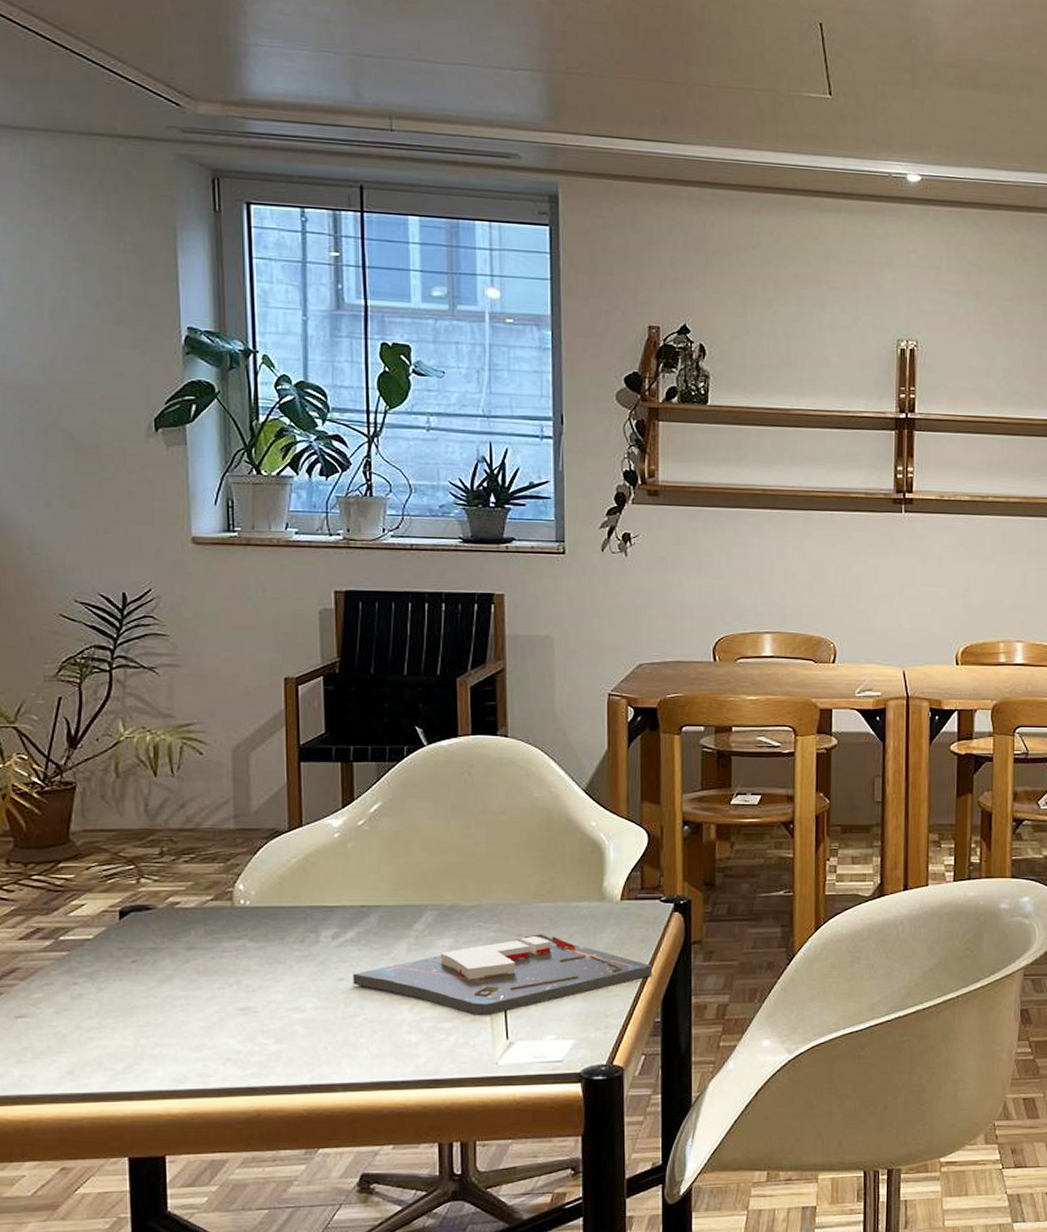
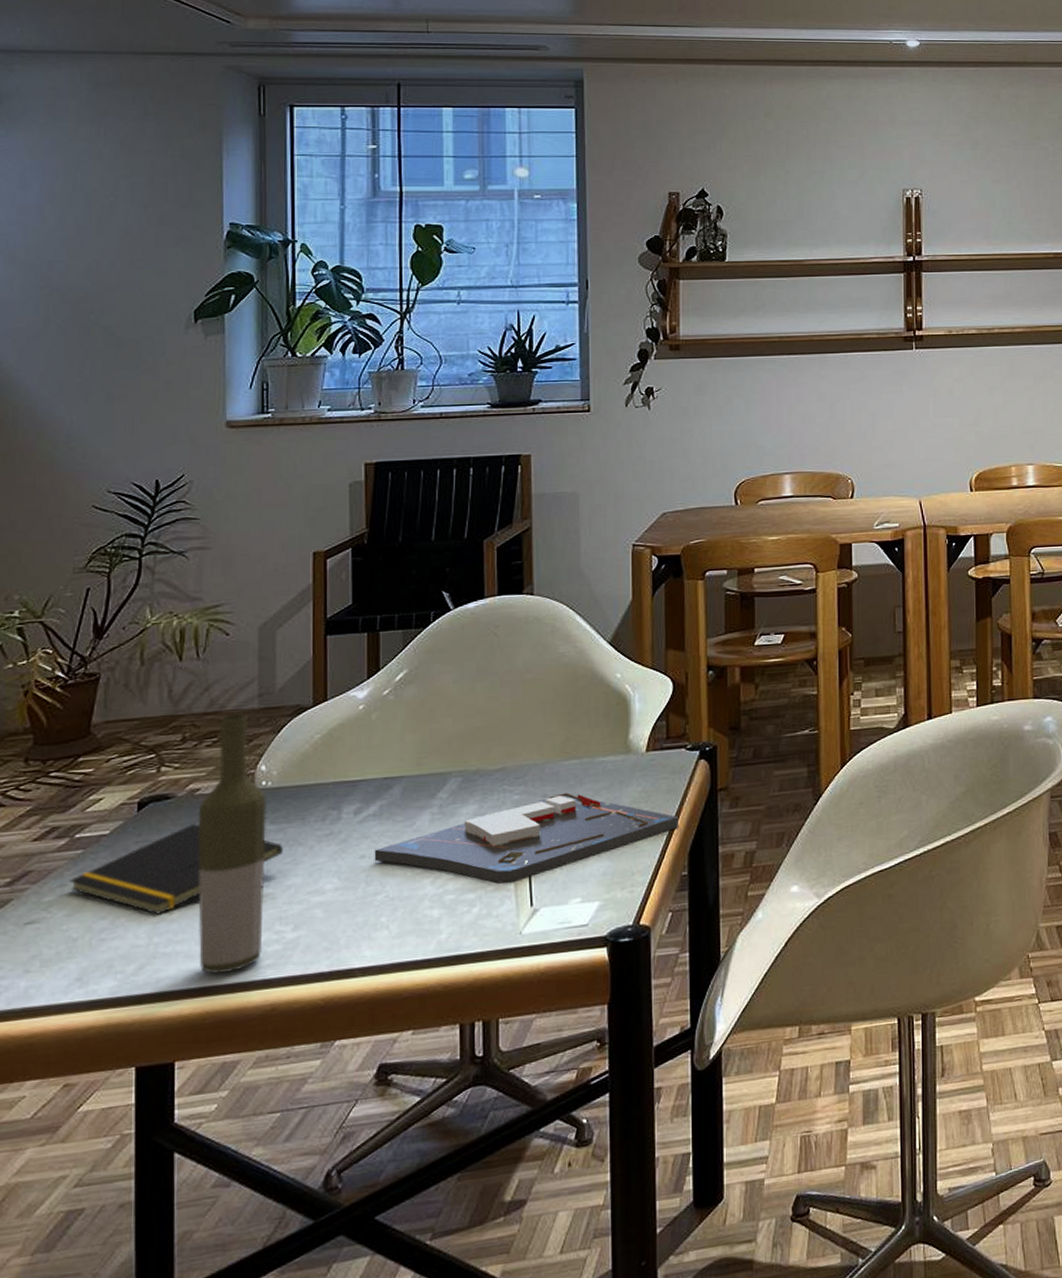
notepad: none [55,936,263,1019] -> present [69,824,283,915]
bottle: none [178,832,247,1079] -> present [198,713,266,975]

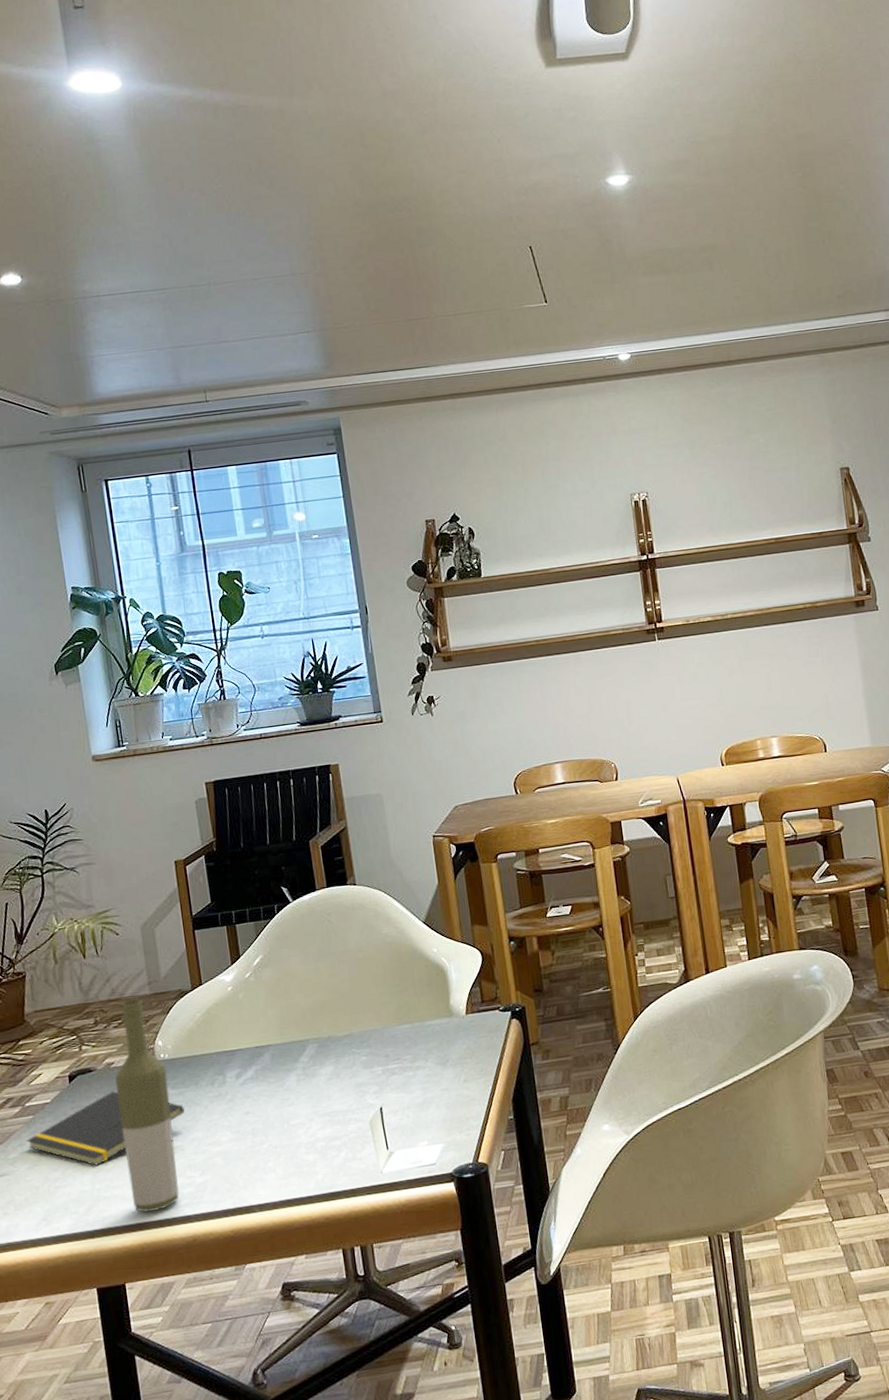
board game: present [374,792,678,884] -> none [256,1052,501,1132]

